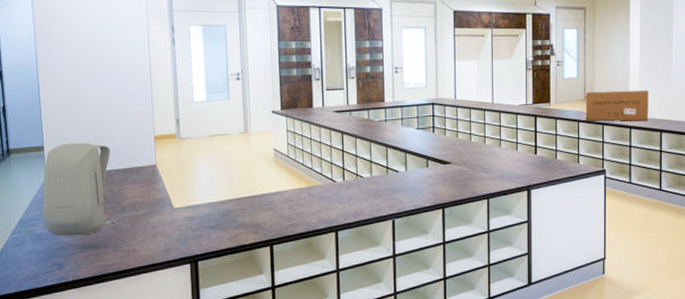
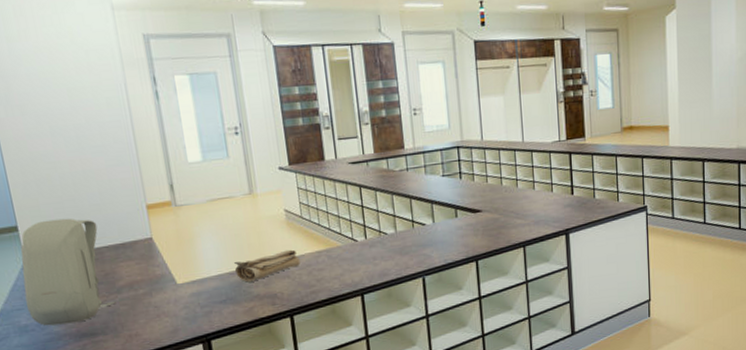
towel: none [224,185,283,212] -> present [233,249,300,283]
box: present [585,89,649,122] -> none [622,116,689,155]

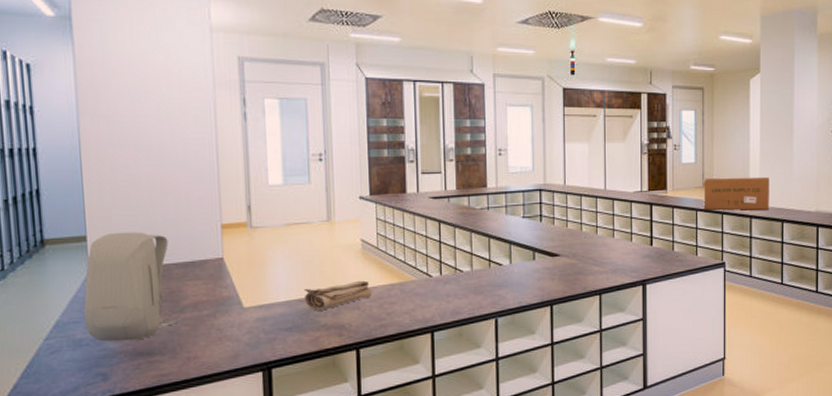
box: none [622,116,689,155] -> present [703,176,769,211]

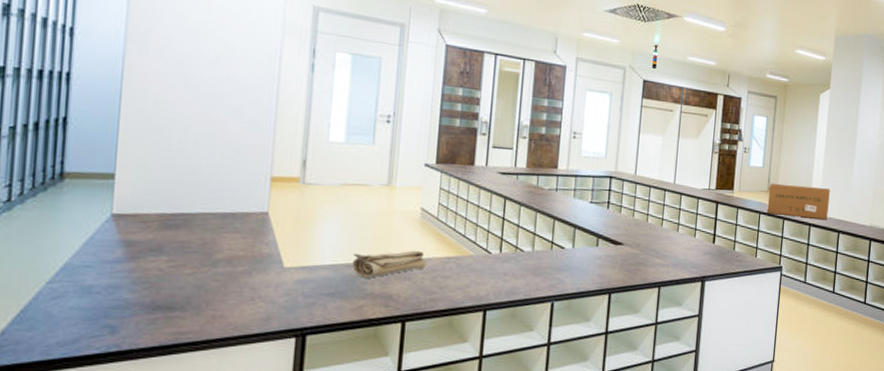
backpack: present [84,231,178,342] -> none [99,173,209,292]

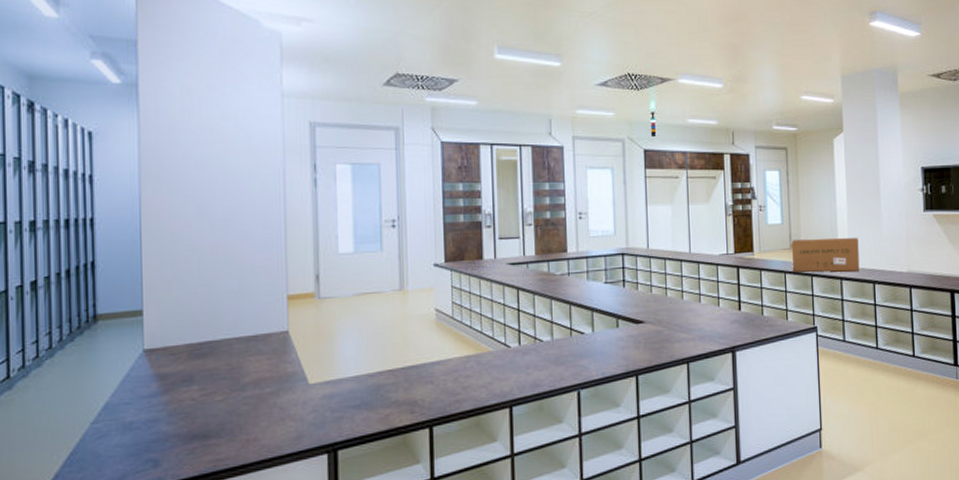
towel: present [352,250,426,278] -> none [373,352,446,386]

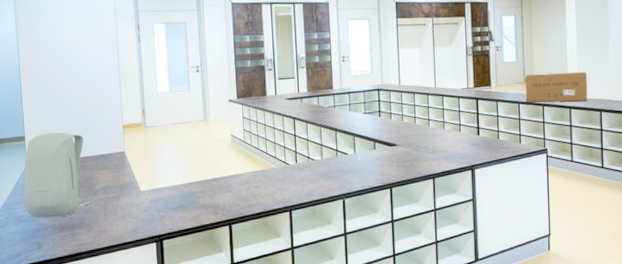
backpack: none [137,304,237,425] -> present [24,132,92,218]

